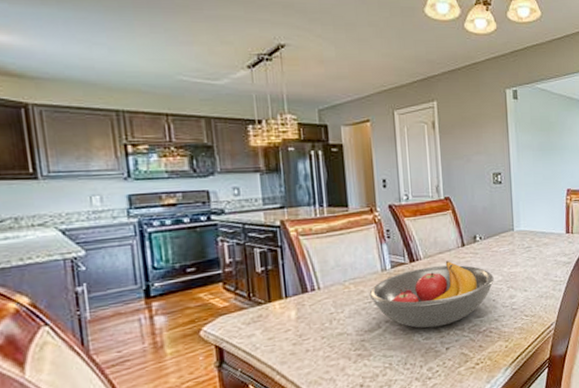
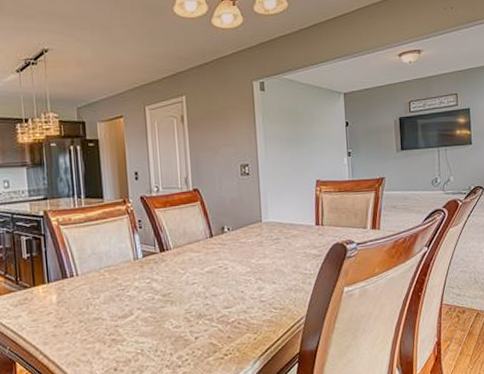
fruit bowl: present [369,260,494,328] -> none [122,251,242,317]

